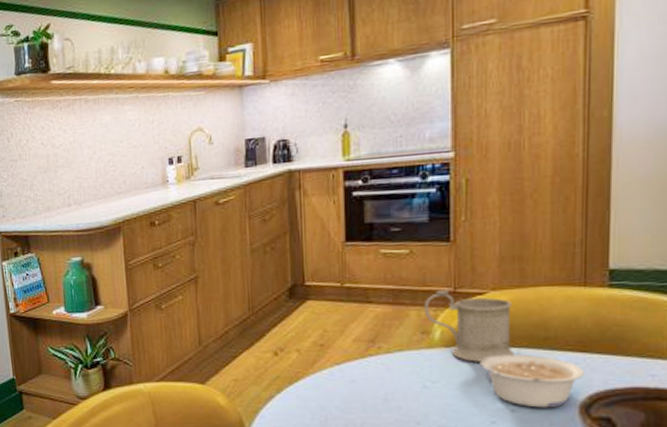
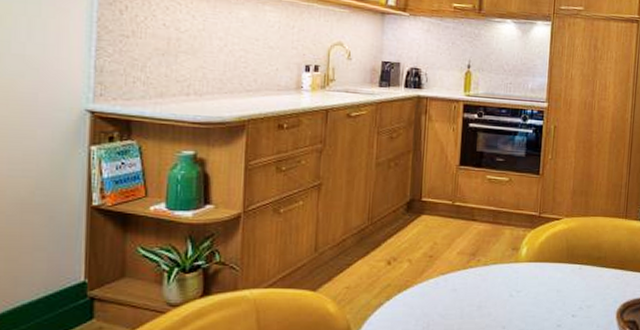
mug: present [424,291,516,362] -> none [515,214,578,275]
legume: present [480,354,584,408] -> none [553,269,622,314]

